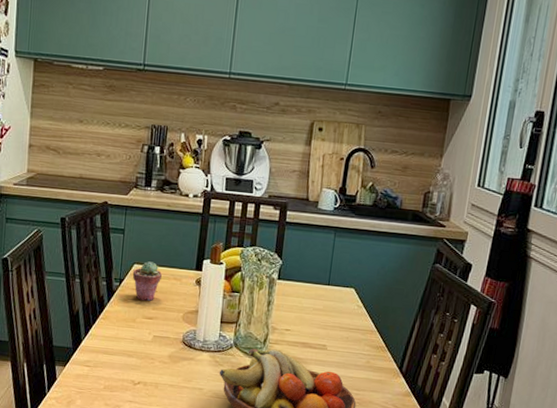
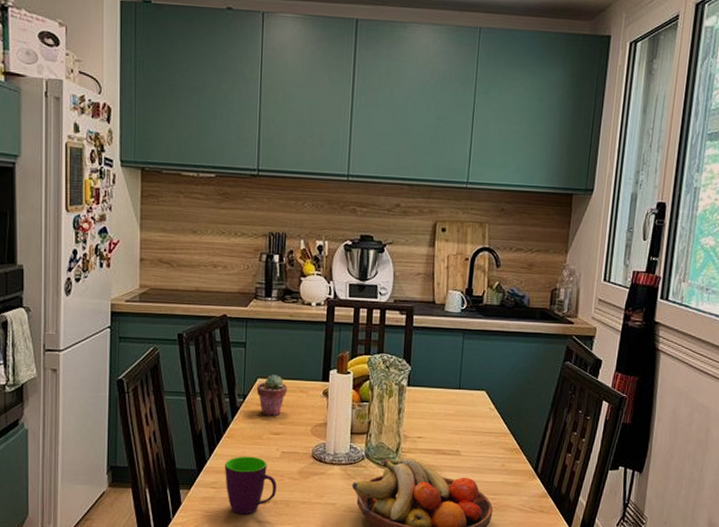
mug: none [98,337,148,394] -> present [224,456,277,515]

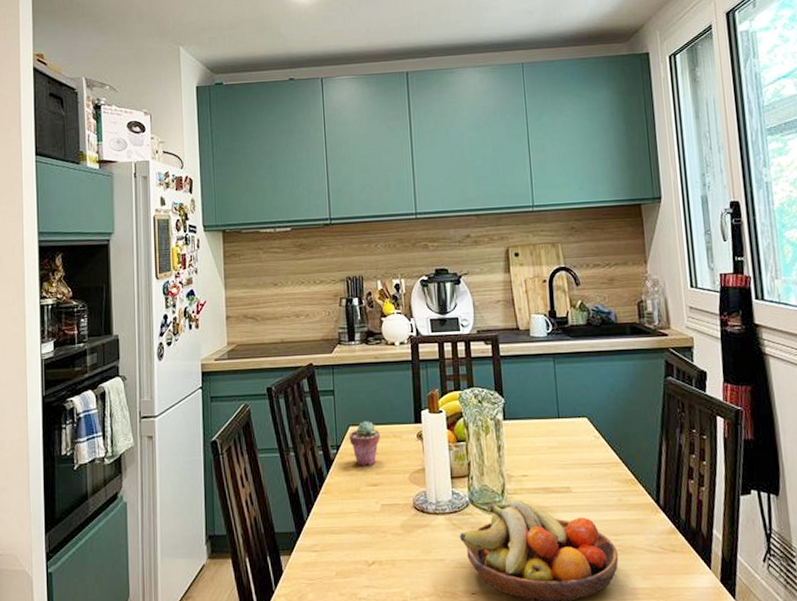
mug: present [224,456,277,515] -> none [323,512,381,580]

